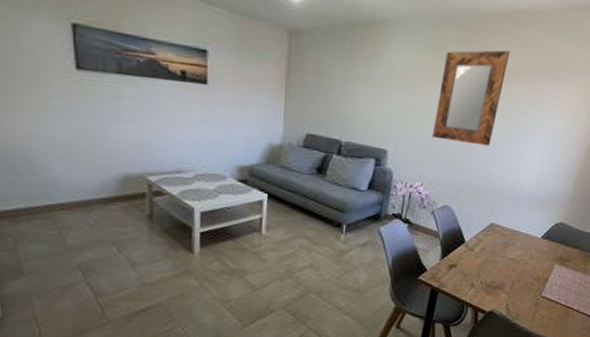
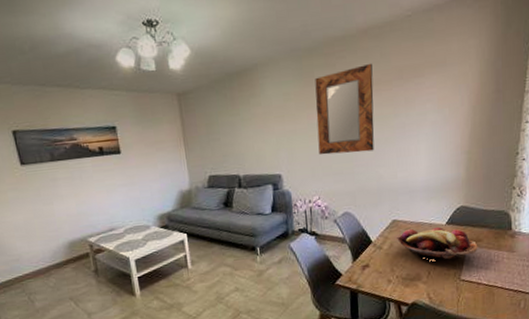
fruit basket: none [490,236,566,275] -> present [397,227,478,260]

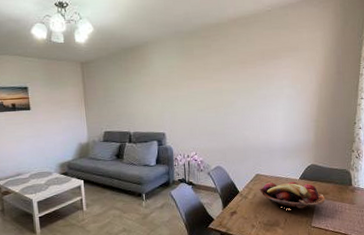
home mirror: present [315,63,375,155] -> none [194,46,242,118]

